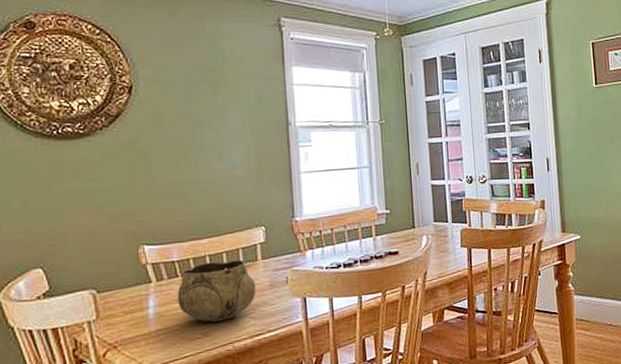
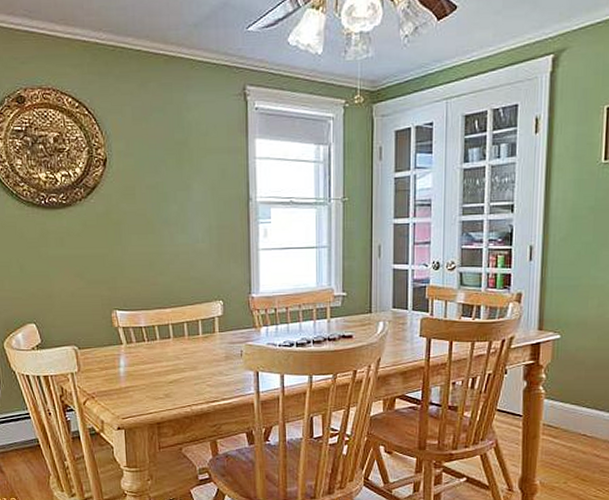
decorative bowl: present [177,259,257,322] -> none [144,330,213,385]

